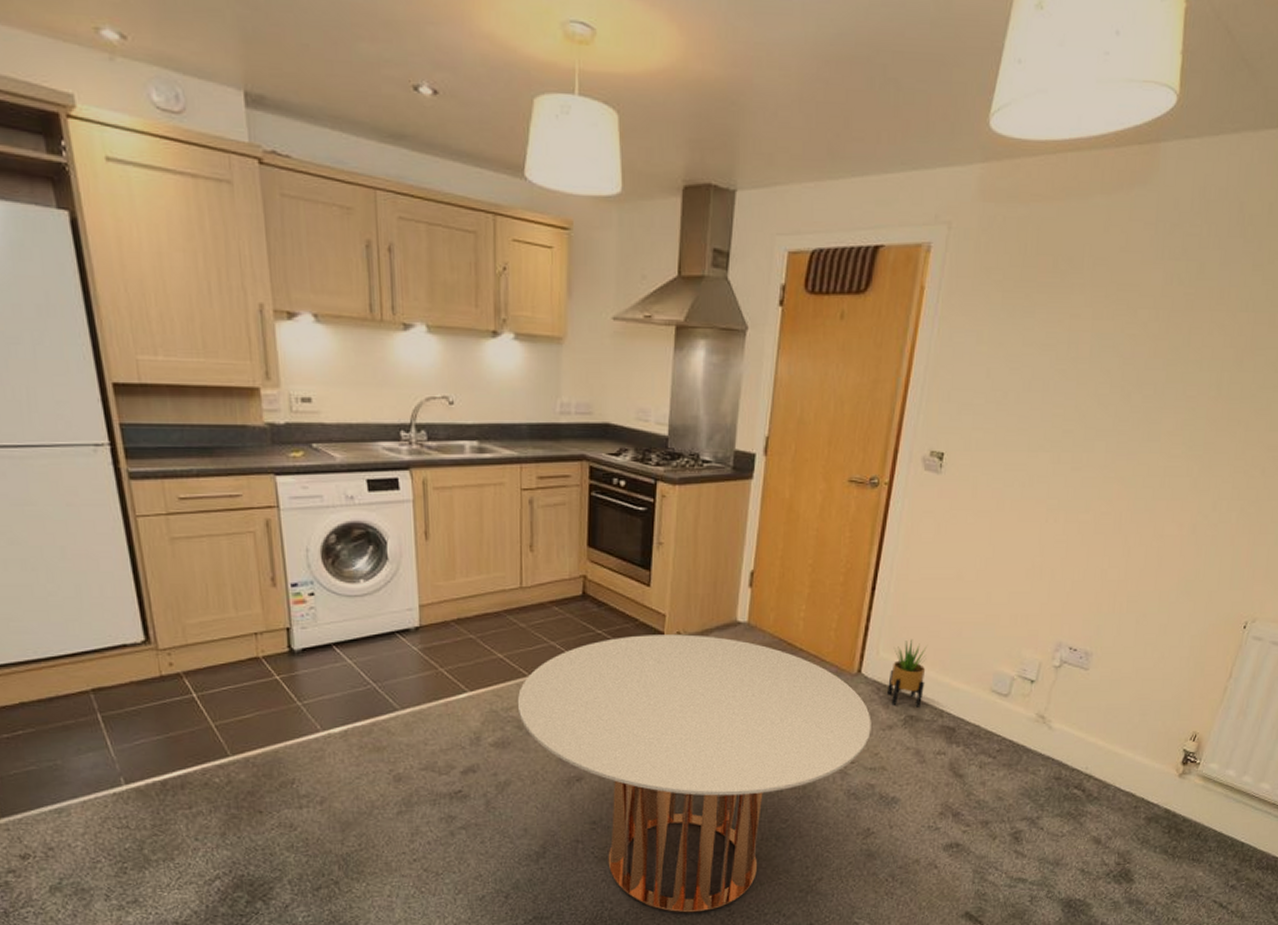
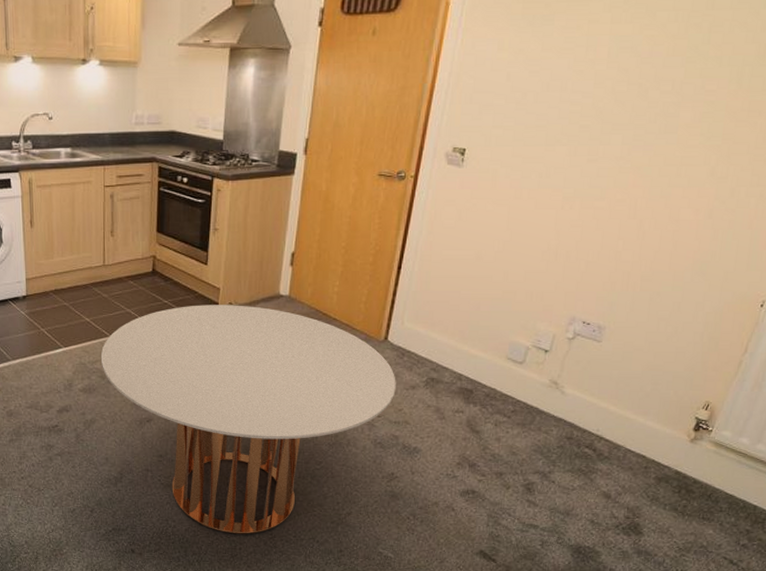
potted plant: present [888,639,927,707] -> none [411,312,448,371]

